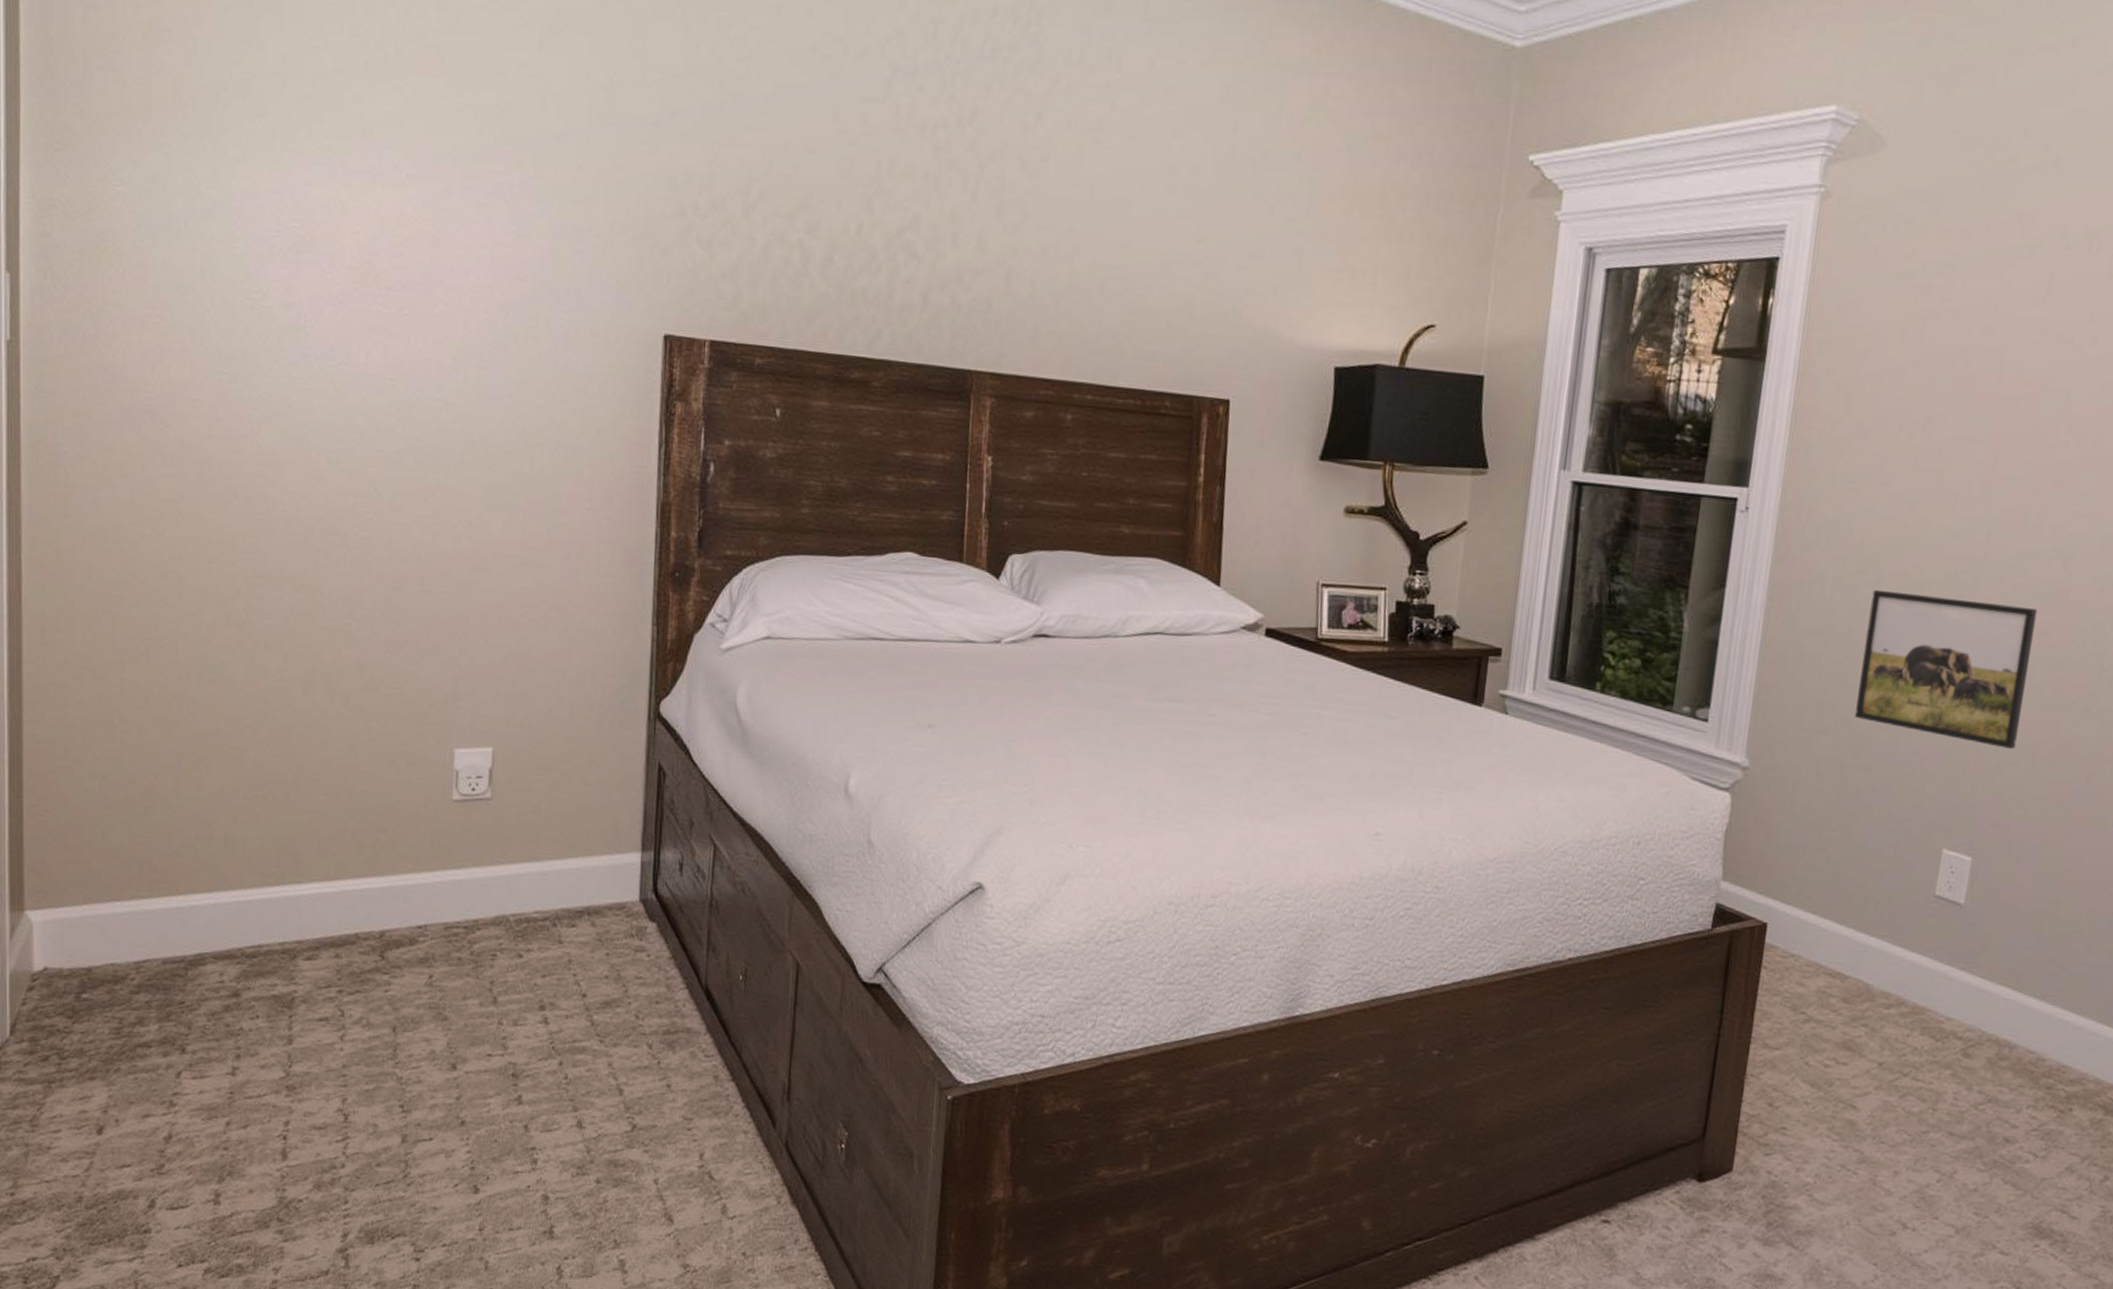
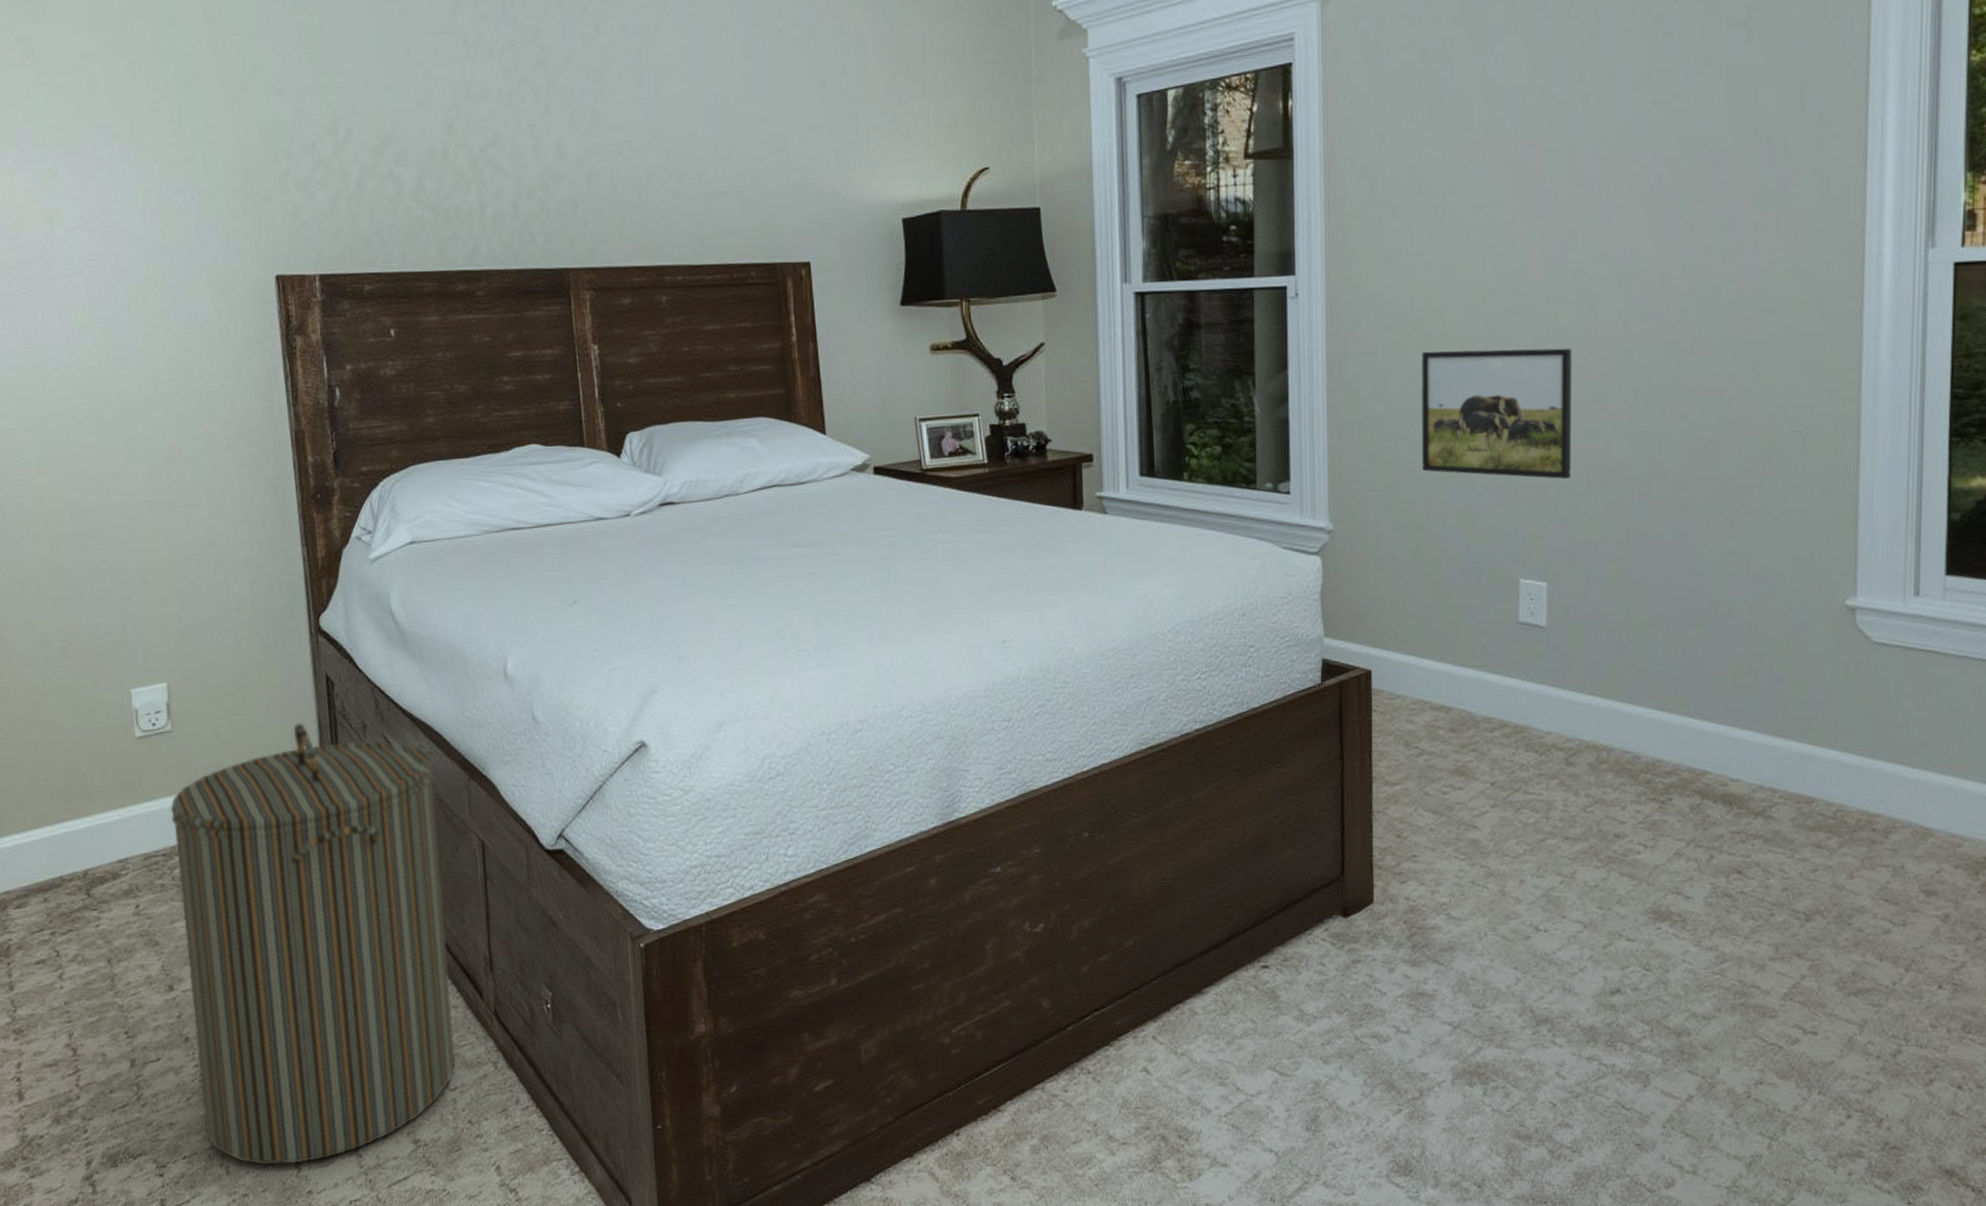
laundry hamper: none [469,809,758,1270] -> present [170,722,456,1166]

